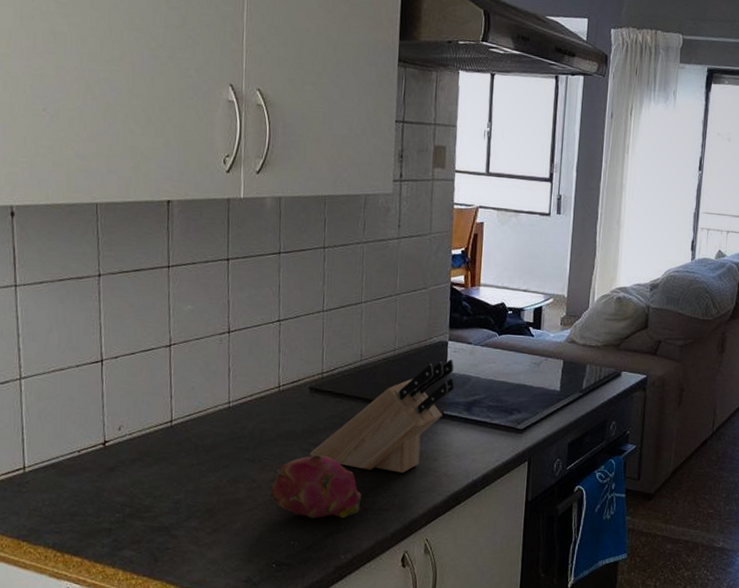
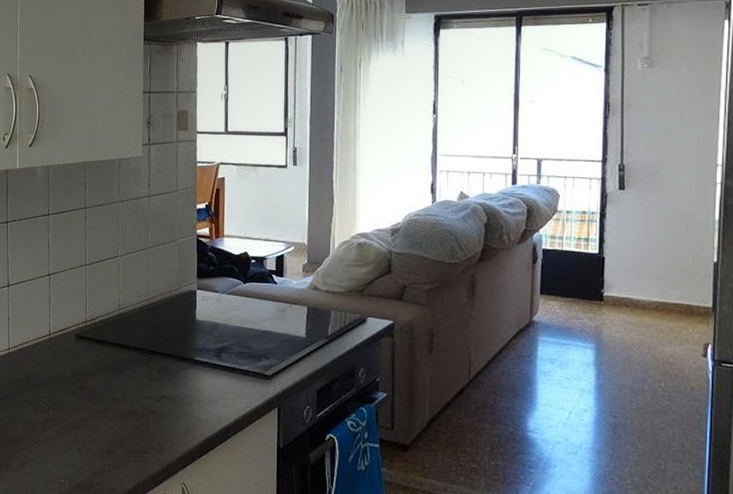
fruit: present [269,455,362,519] -> none [43,398,124,459]
knife block: present [310,359,455,473] -> none [77,308,205,417]

